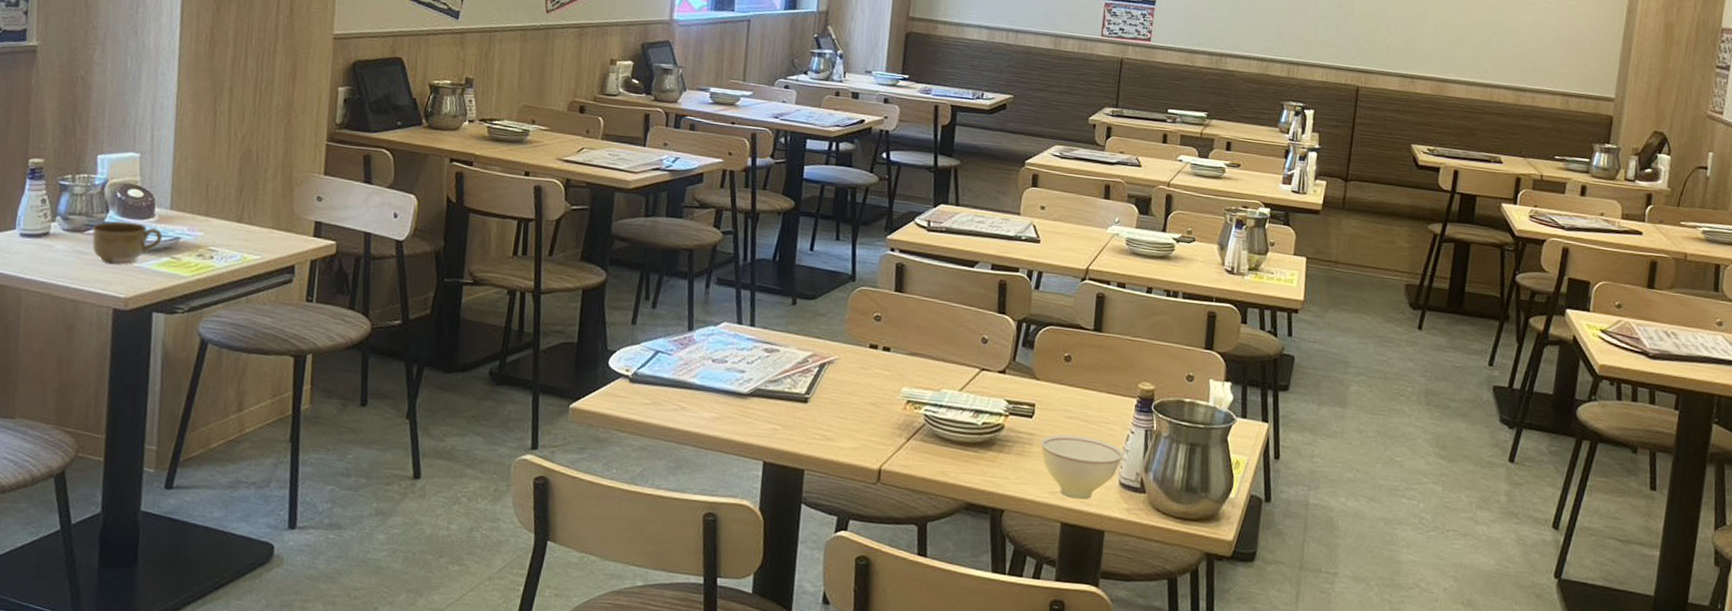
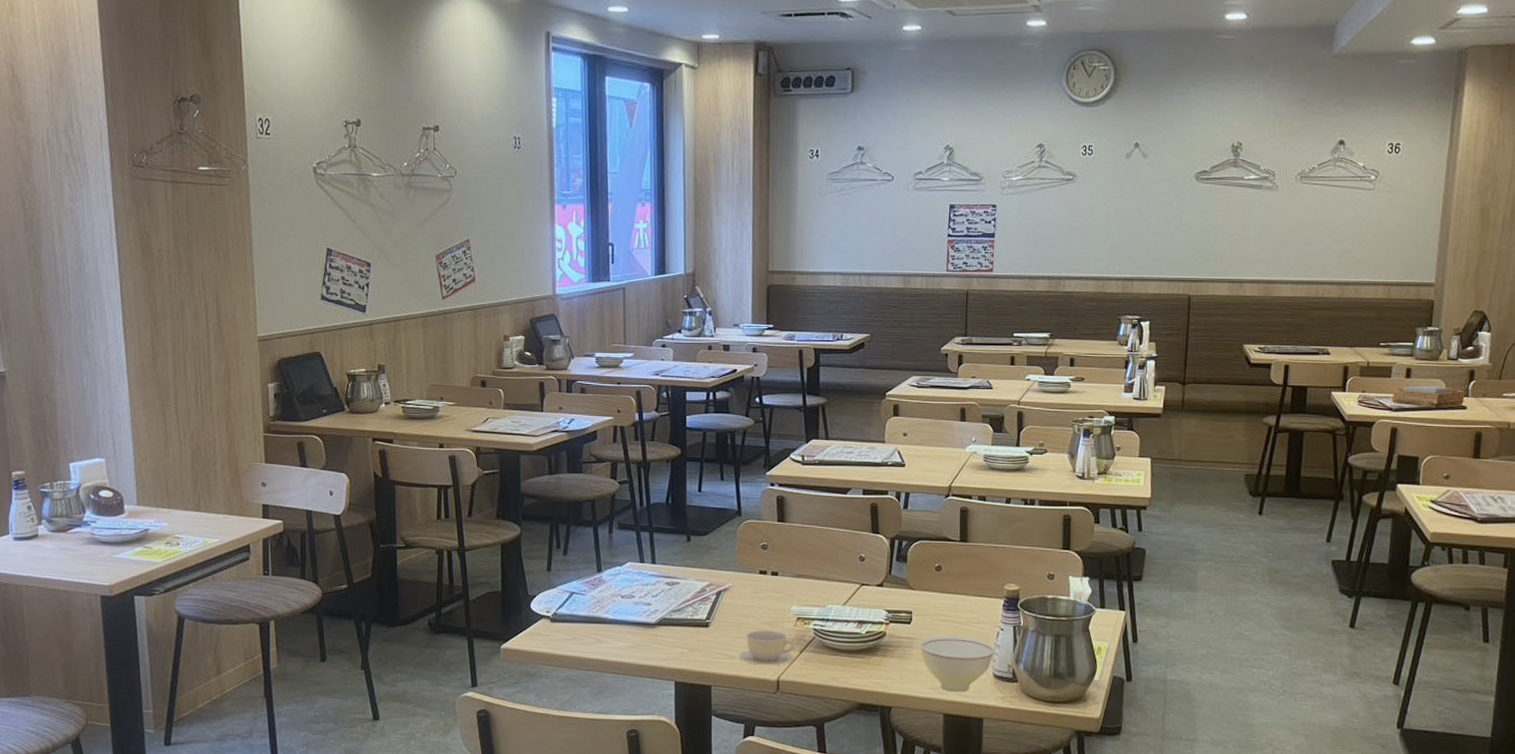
teacup: present [92,221,163,264] -> none [73,519,134,557]
teacup: none [838,410,902,453] -> present [739,630,794,666]
napkin holder: none [1565,204,1641,232] -> present [1392,385,1465,409]

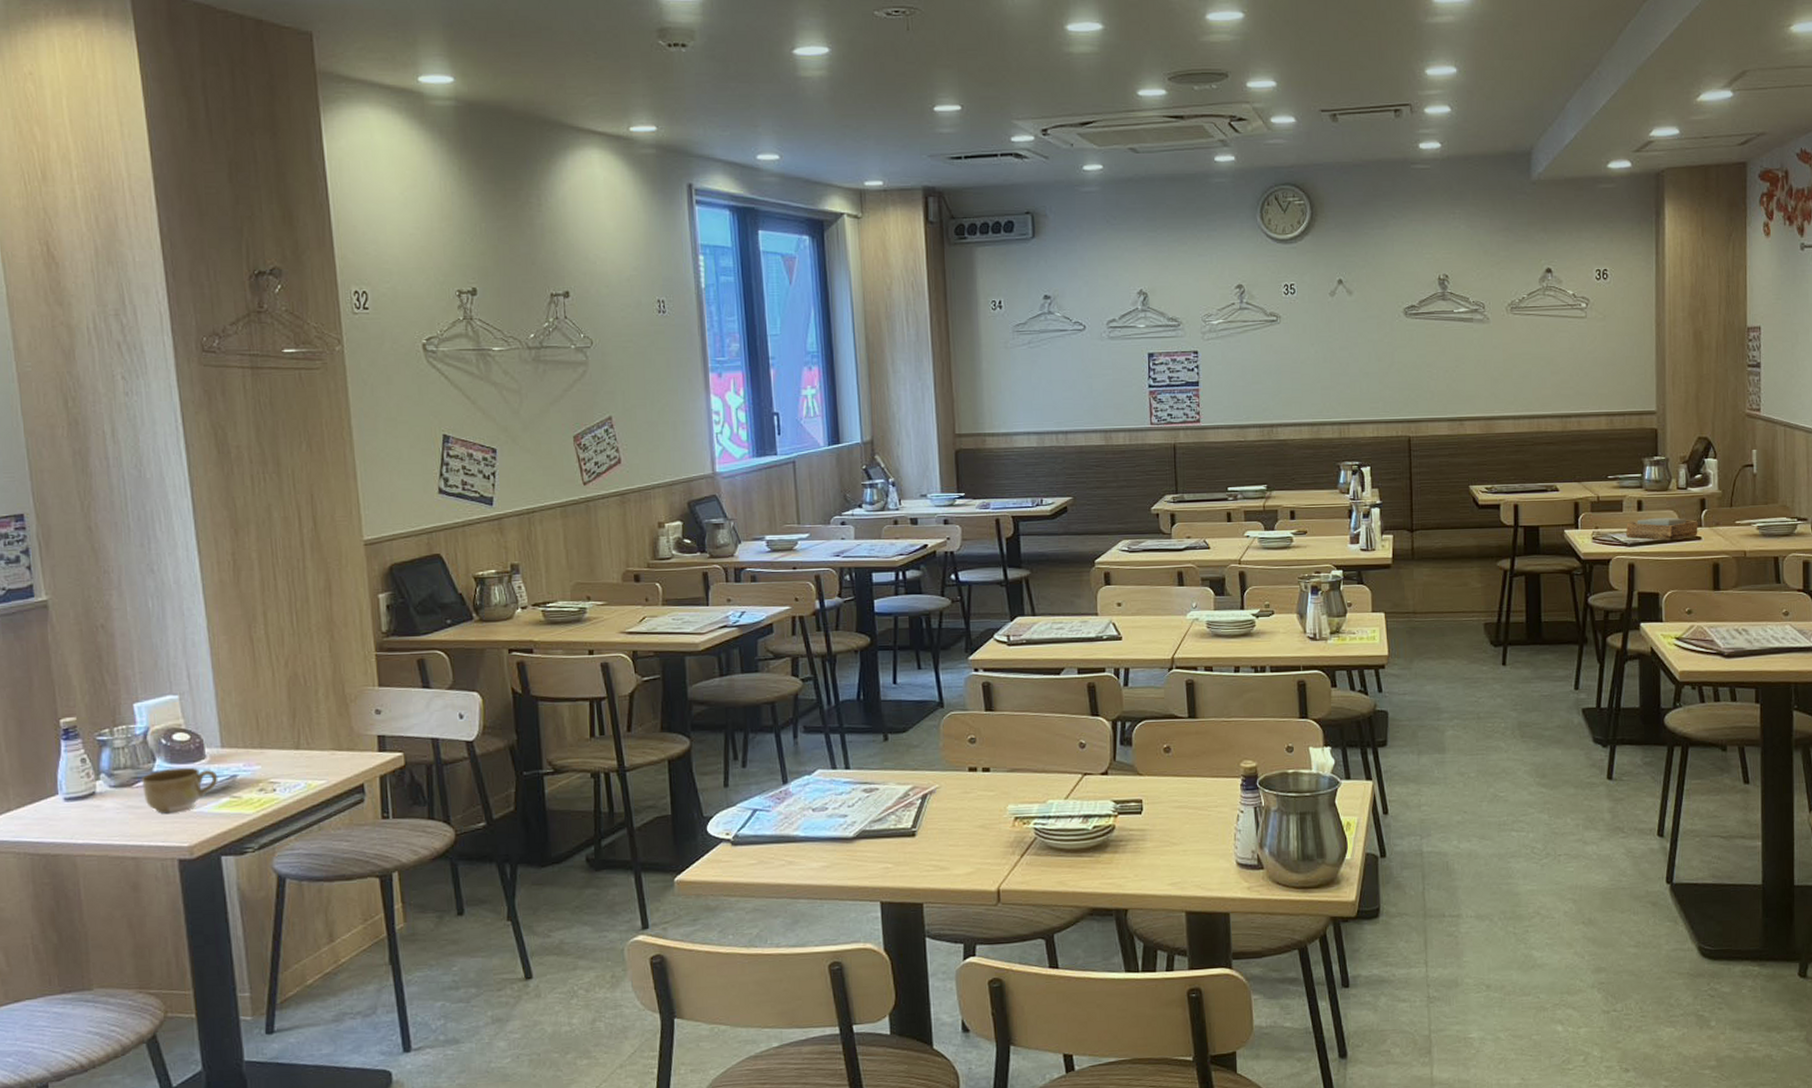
teacup: none [73,519,134,557] -> present [140,767,218,814]
teacup: present [739,630,794,666] -> none [952,834,1014,875]
bowl: present [920,636,996,692] -> none [1153,823,1237,886]

